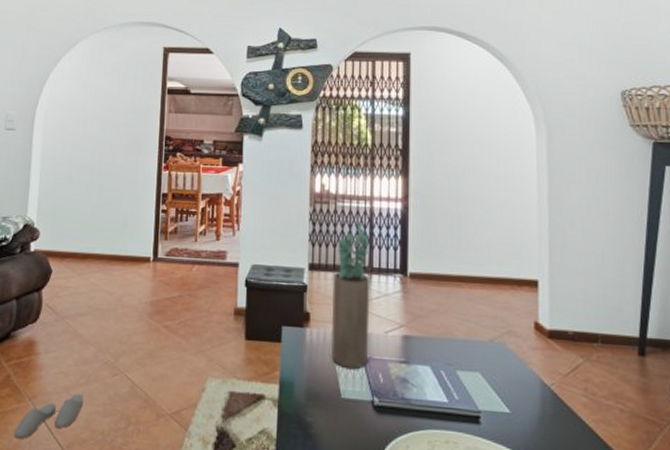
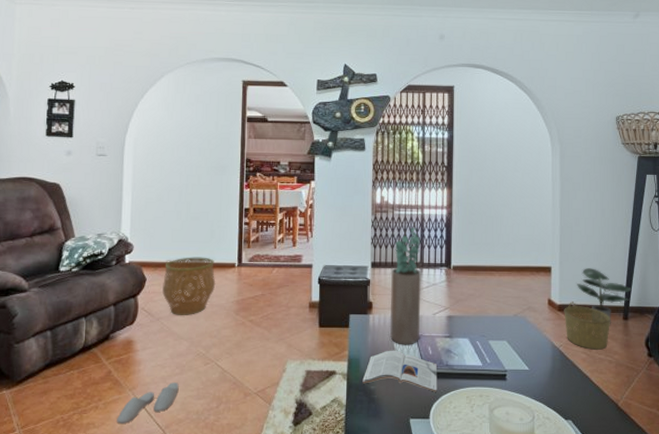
basket: none [69,247,128,316] -> present [162,257,216,315]
magazine: none [297,374,391,432] -> present [362,350,438,392]
basket: none [556,327,622,394] -> present [564,301,611,350]
potted plant: none [573,284,649,360] -> present [577,268,632,324]

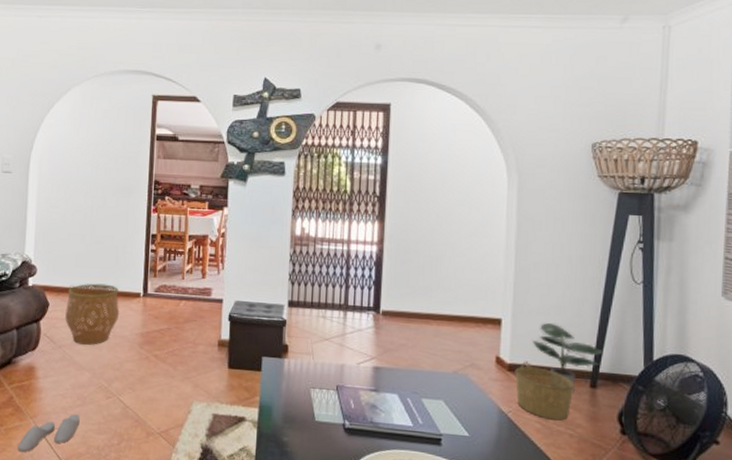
magazine: present [362,350,438,392] -> none [274,399,361,451]
vase: present [389,222,421,345] -> none [306,259,346,396]

